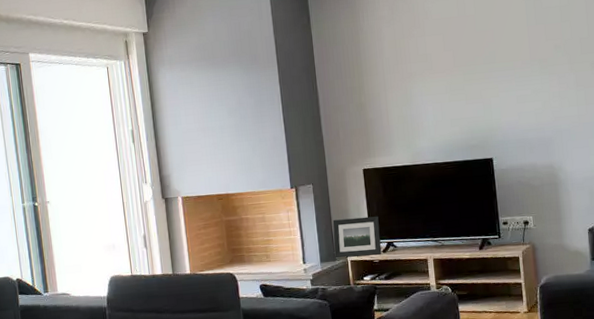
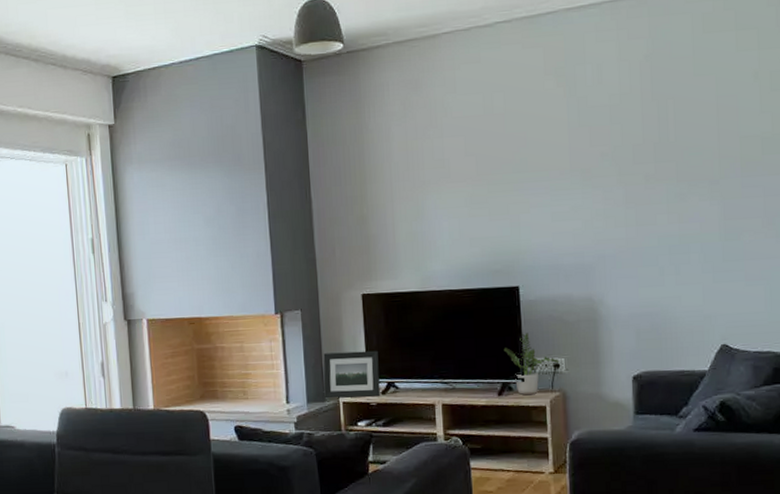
potted plant: none [482,196,528,248] -> present [503,333,560,395]

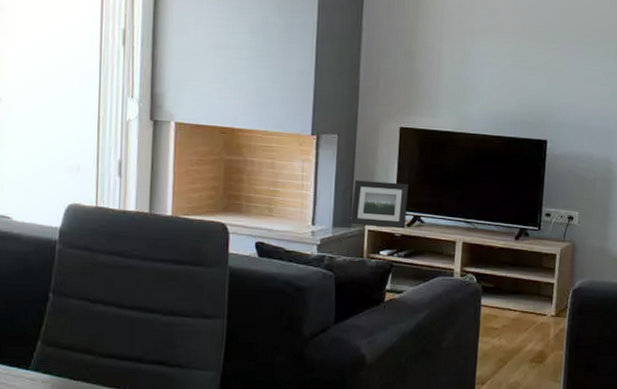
potted plant: present [503,333,560,395] -> none [525,184,574,243]

